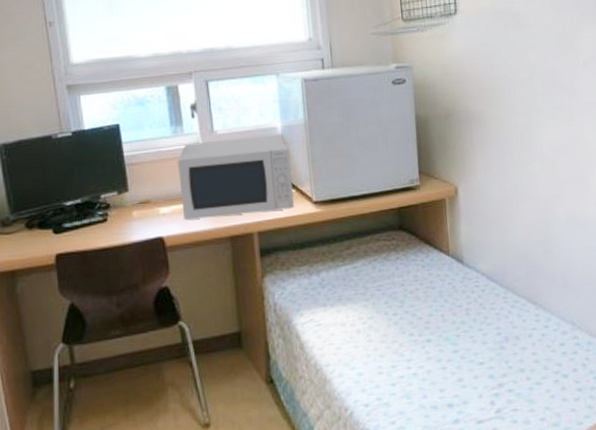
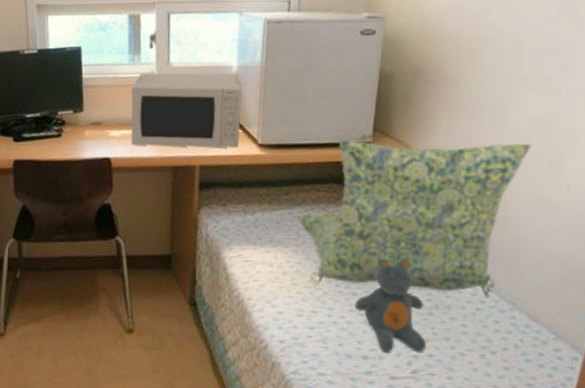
seat cushion: none [361,169,559,341] -> present [296,139,532,298]
stuffed animal: none [431,294,505,396] -> present [354,258,427,353]

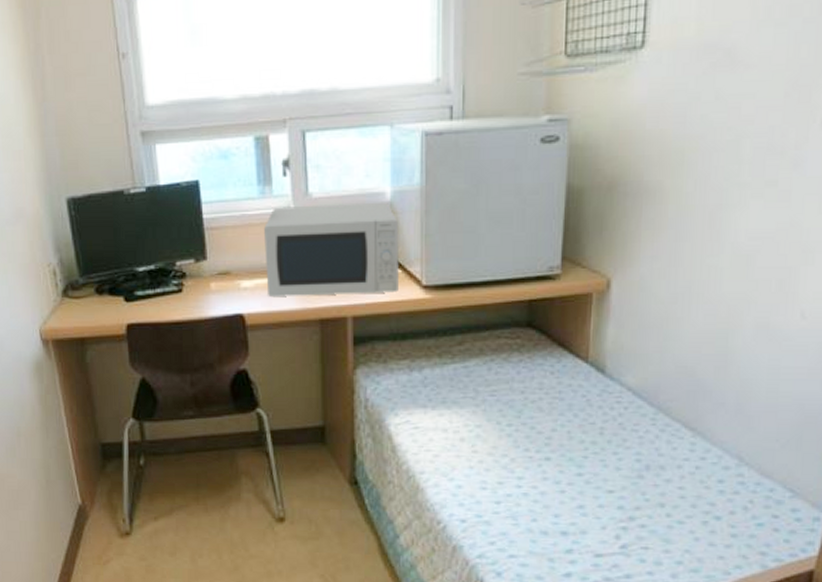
seat cushion: present [296,139,532,298] -> none [473,264,756,455]
stuffed animal: present [354,258,427,353] -> none [548,411,637,526]

